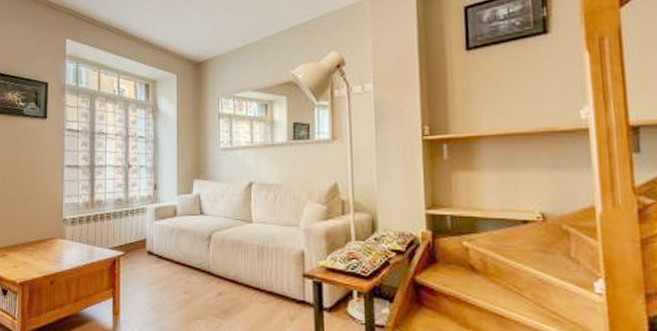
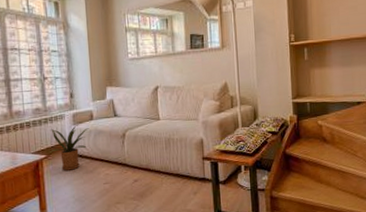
house plant: none [129,219,172,272] -> present [50,124,89,171]

